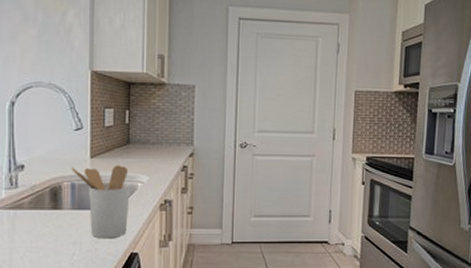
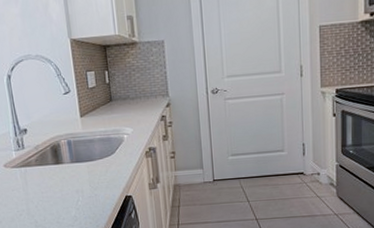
utensil holder: present [71,165,130,239] -> none [66,120,120,186]

